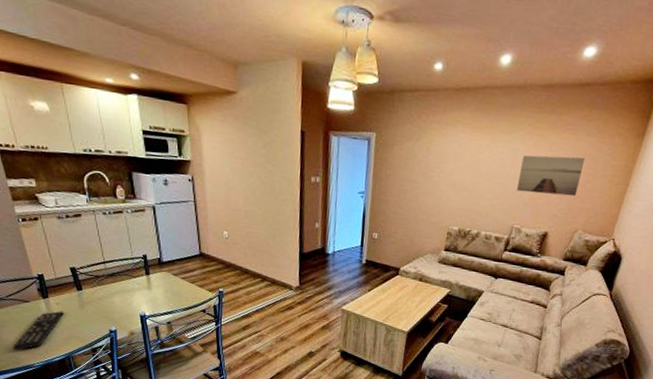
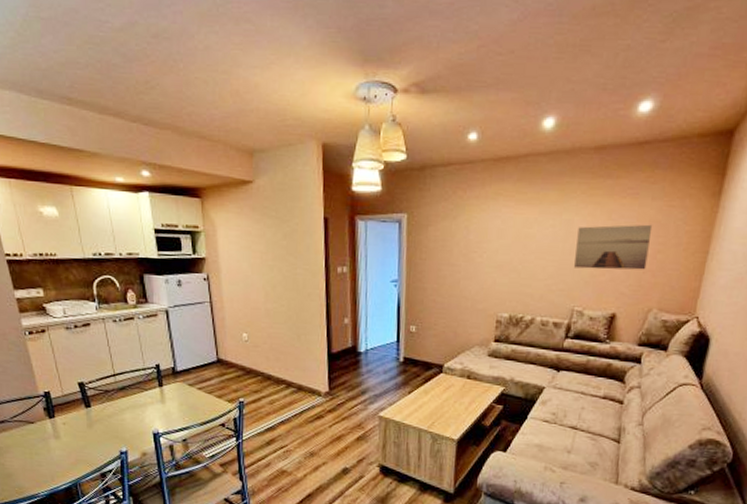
remote control: present [13,311,64,351] -> none [16,431,71,479]

